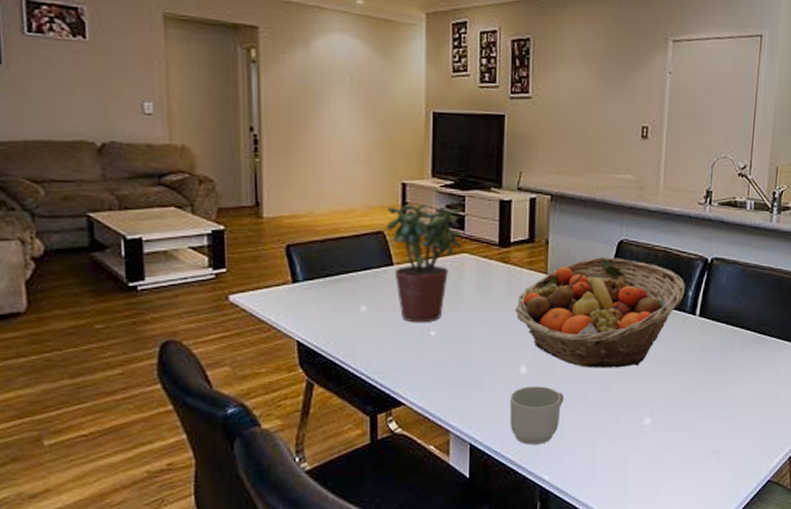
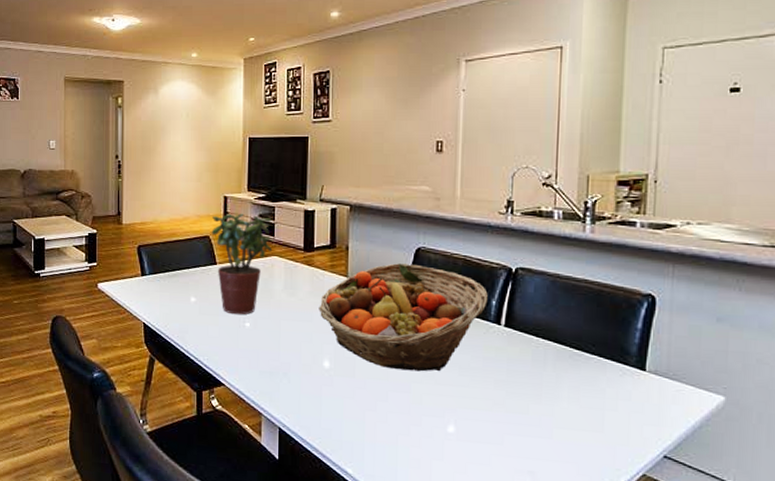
mug: present [509,386,565,445] -> none [314,380,366,438]

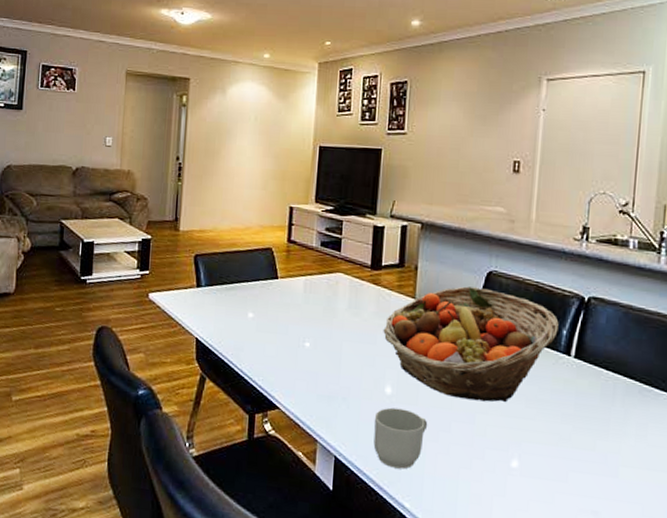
potted plant: present [211,213,274,315] -> none [274,224,340,334]
mug: none [314,380,366,438] -> present [373,407,428,469]

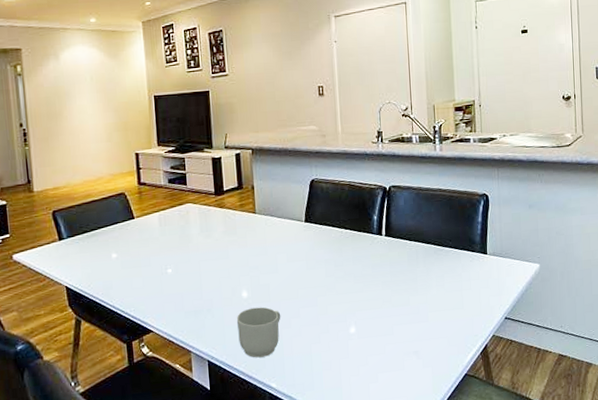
fruit basket: present [383,286,559,403] -> none [233,194,371,289]

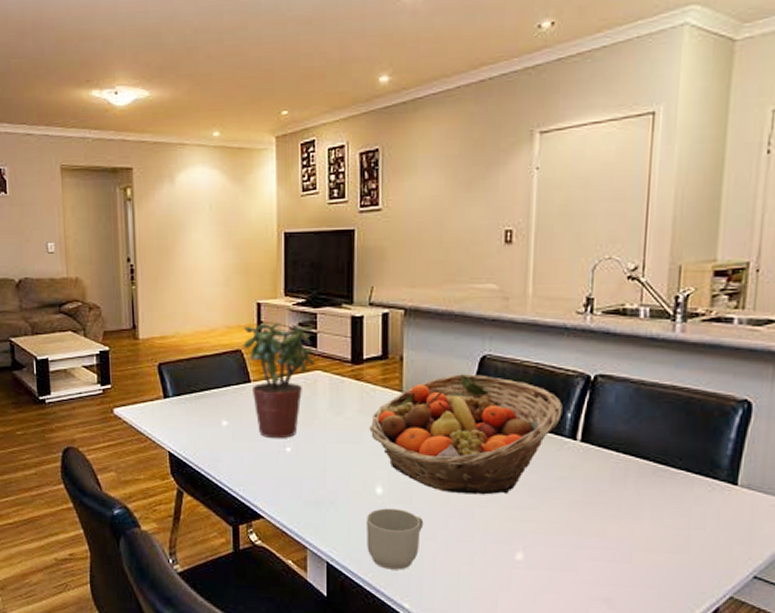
potted plant: none [126,167,187,264] -> present [243,322,317,439]
fruit basket: none [233,194,371,289] -> present [369,374,563,495]

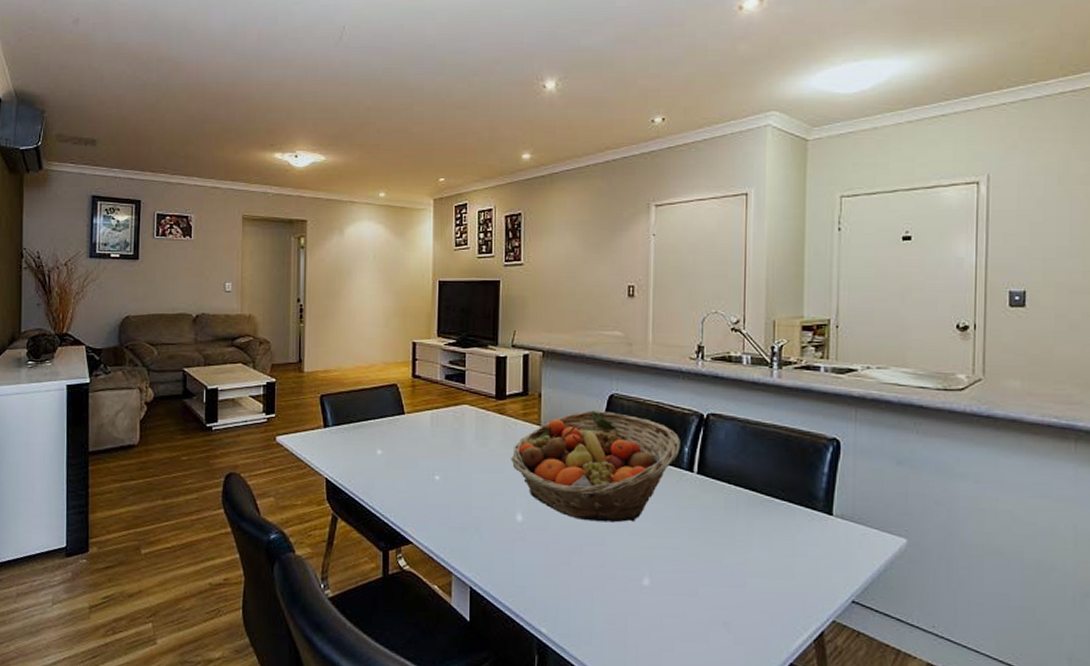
potted plant: present [243,322,317,439] -> none [399,360,465,468]
mug: present [366,508,424,570] -> none [507,534,560,595]

